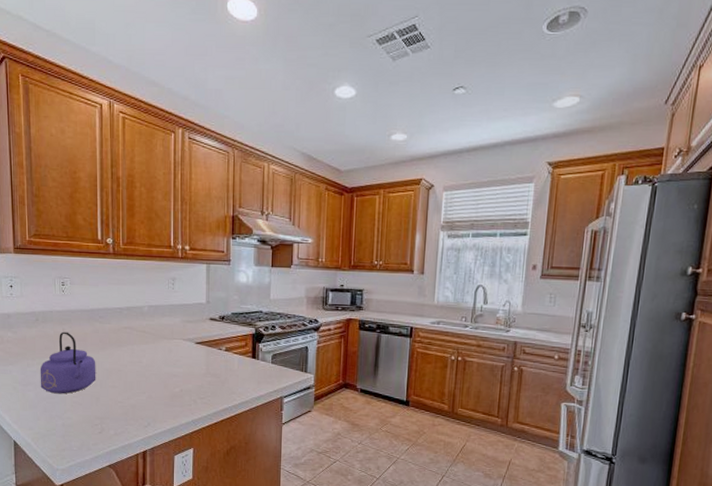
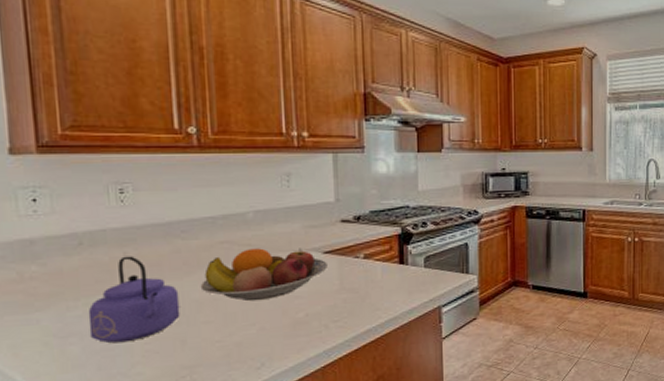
fruit bowl: none [110,334,198,375] -> present [200,248,327,301]

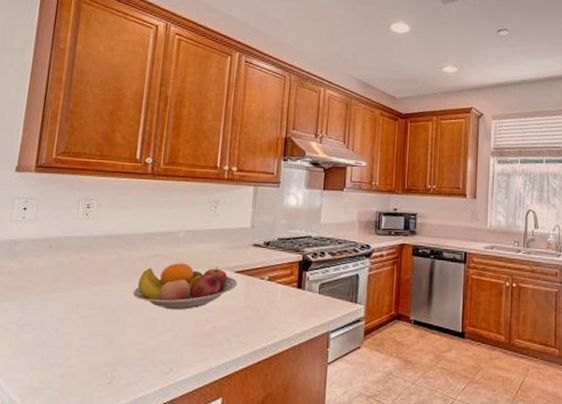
kettle: present [88,256,180,344] -> none [41,260,116,336]

